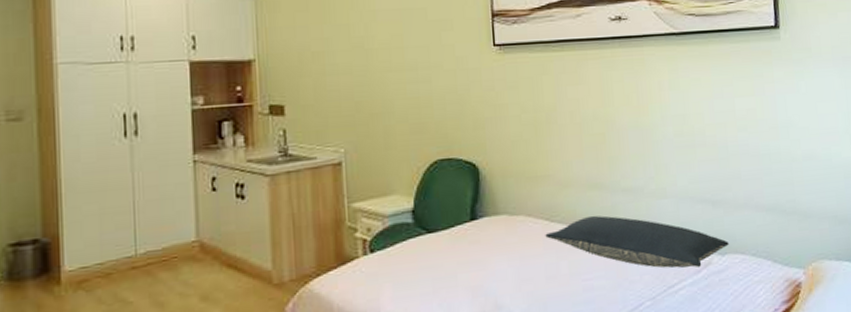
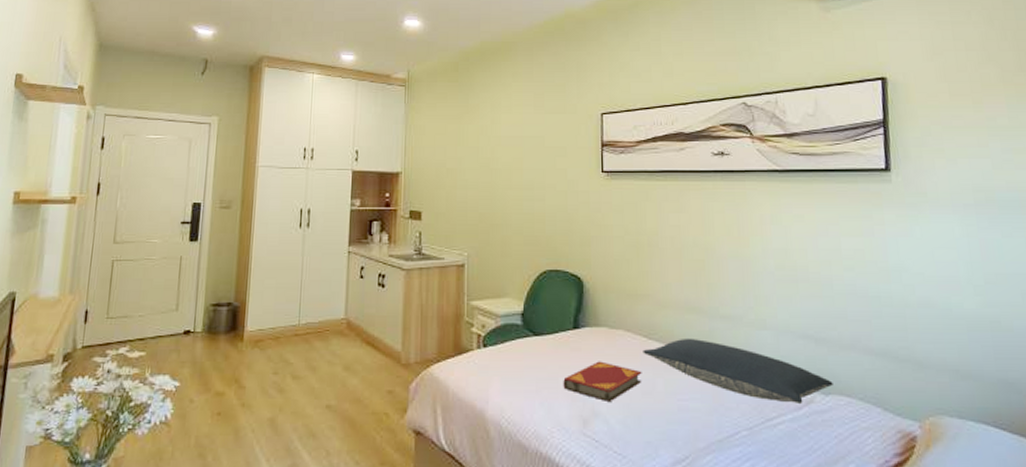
hardback book: none [462,251,546,294] -> present [563,361,642,403]

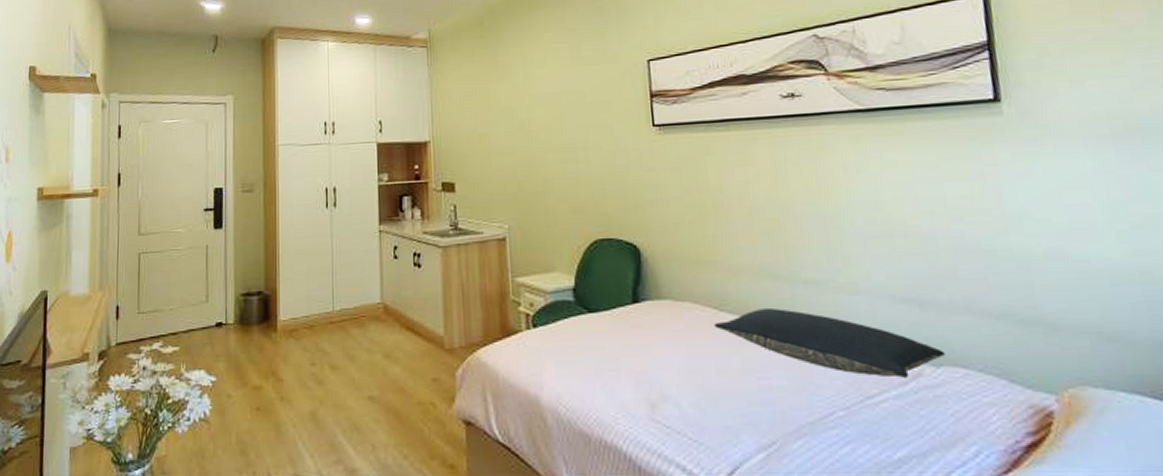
hardback book: present [563,361,642,403] -> none [625,338,716,384]

